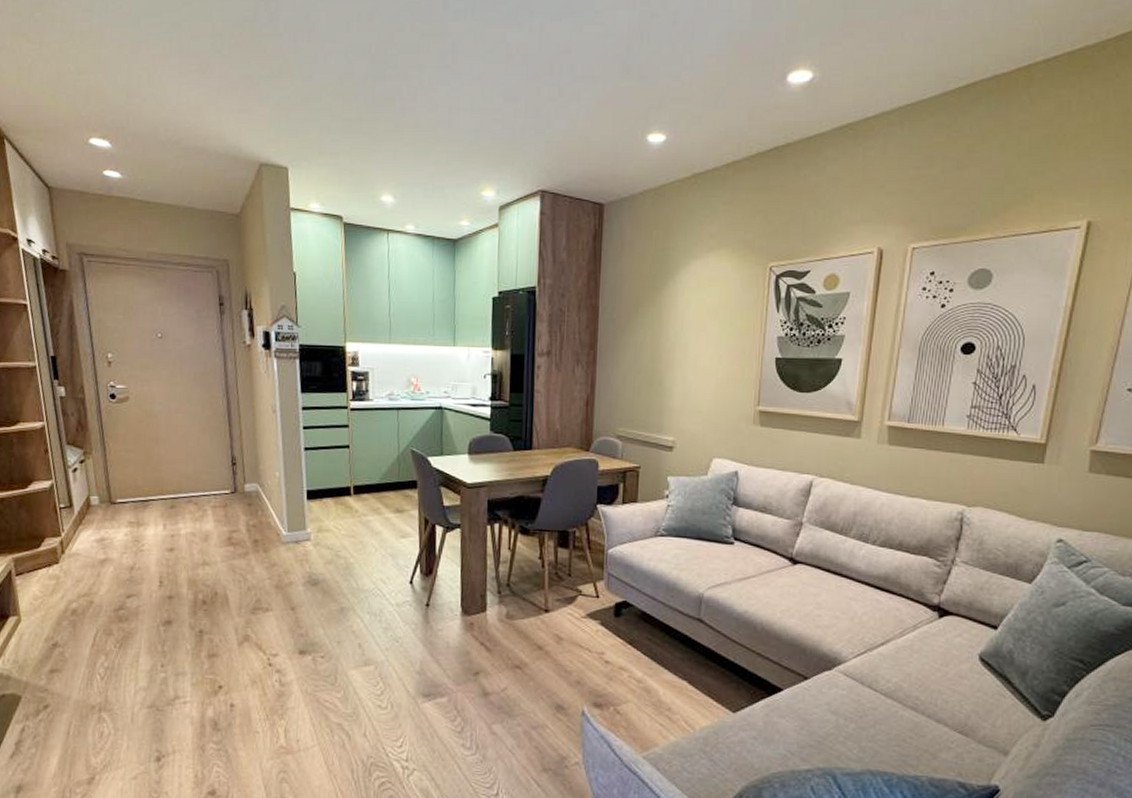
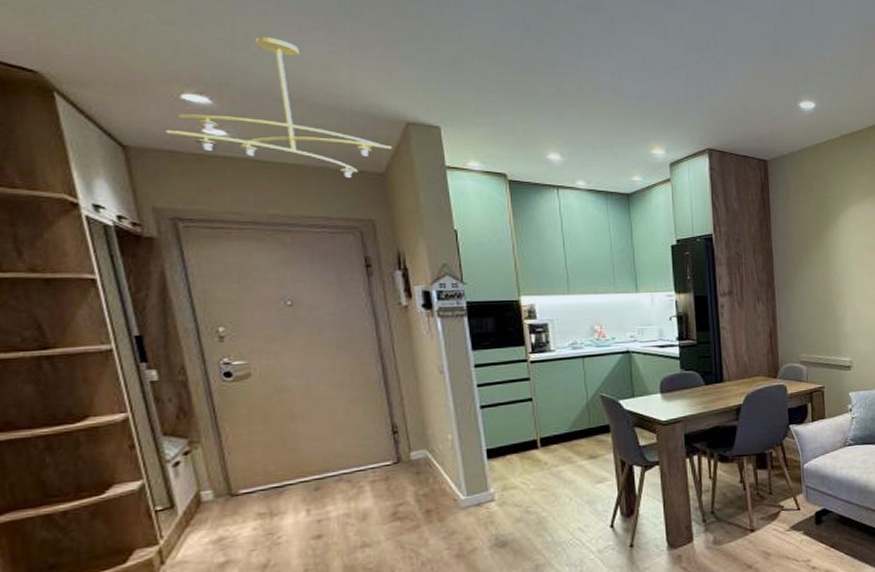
ceiling light fixture: none [77,81,247,218] -> present [165,36,393,178]

